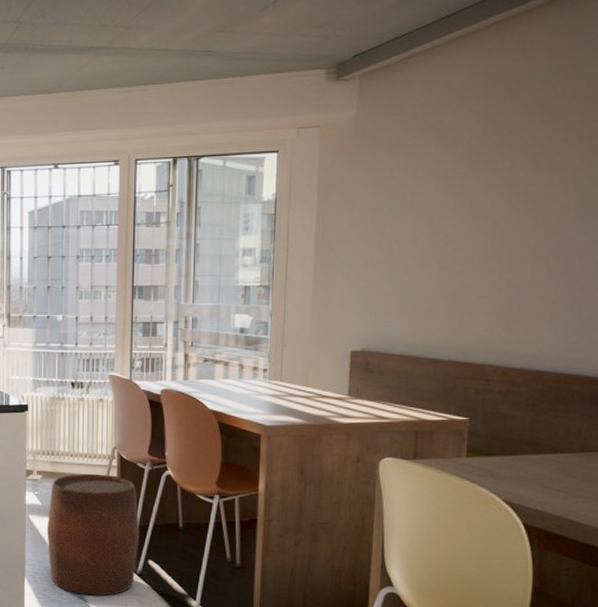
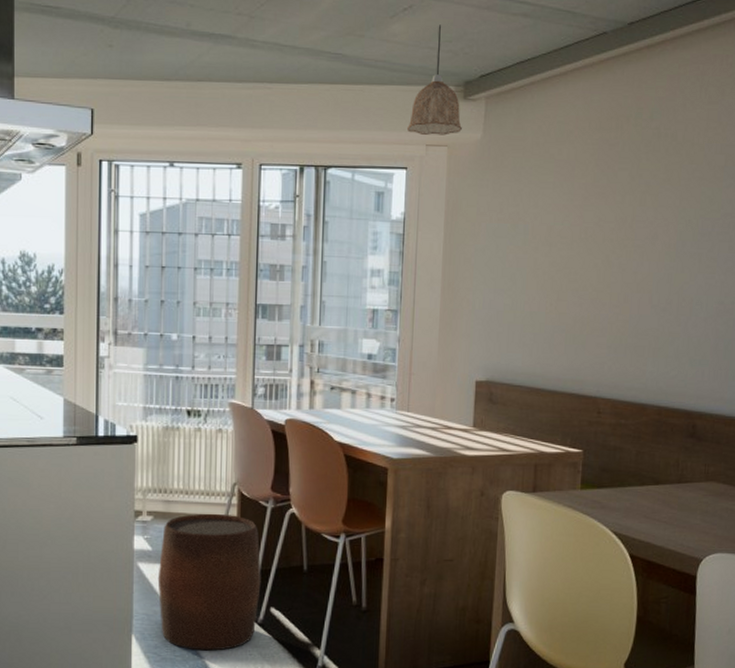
pendant lamp: none [278,12,335,118] -> present [407,25,462,135]

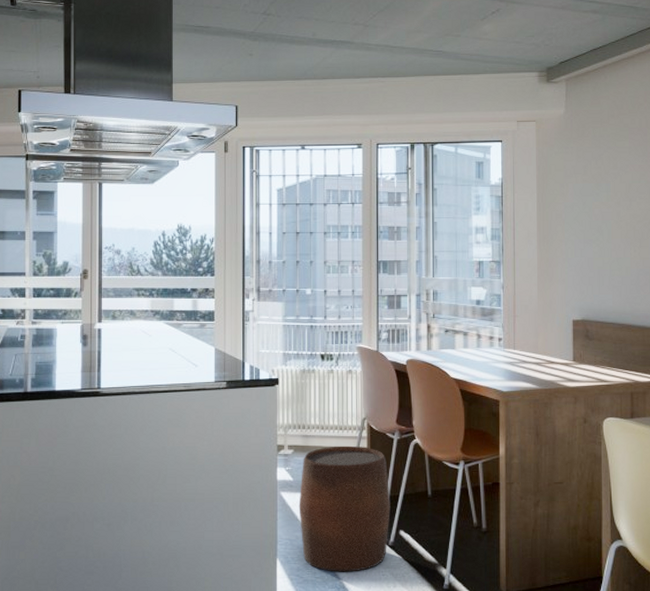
pendant lamp: present [407,25,462,135] -> none [501,23,547,113]

